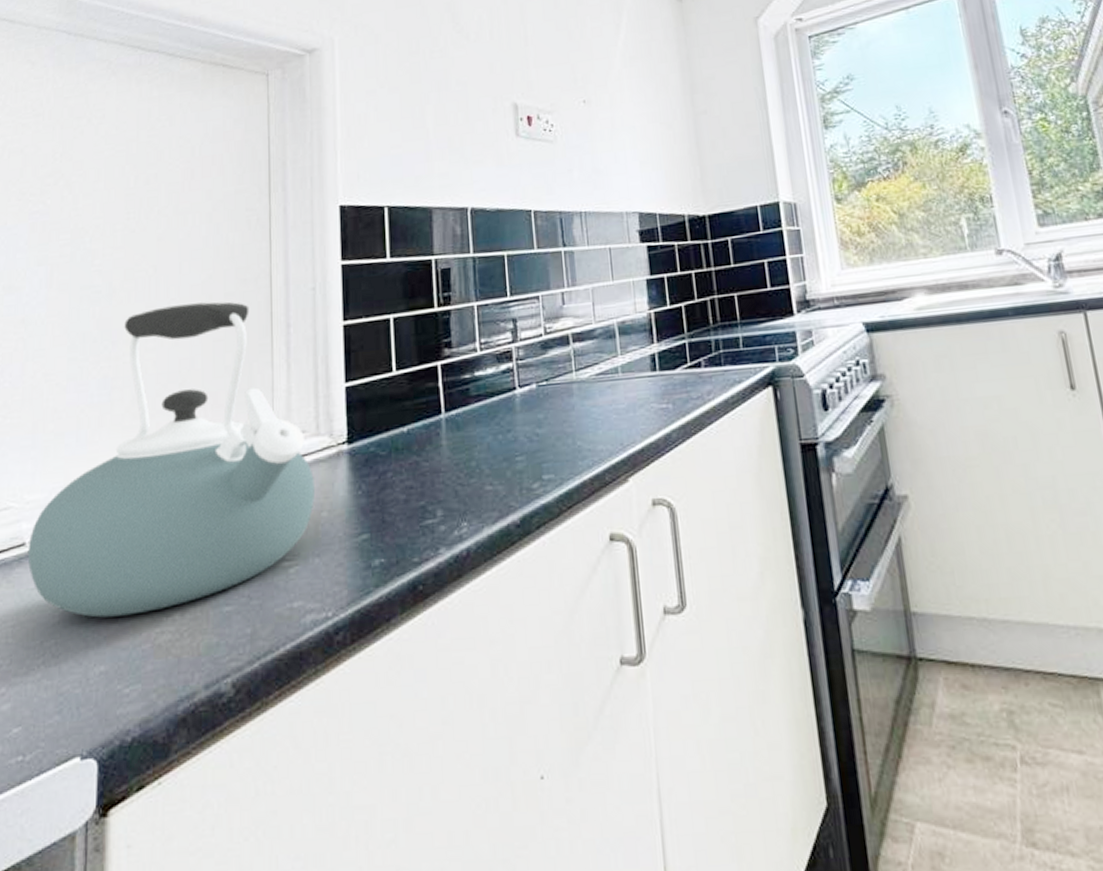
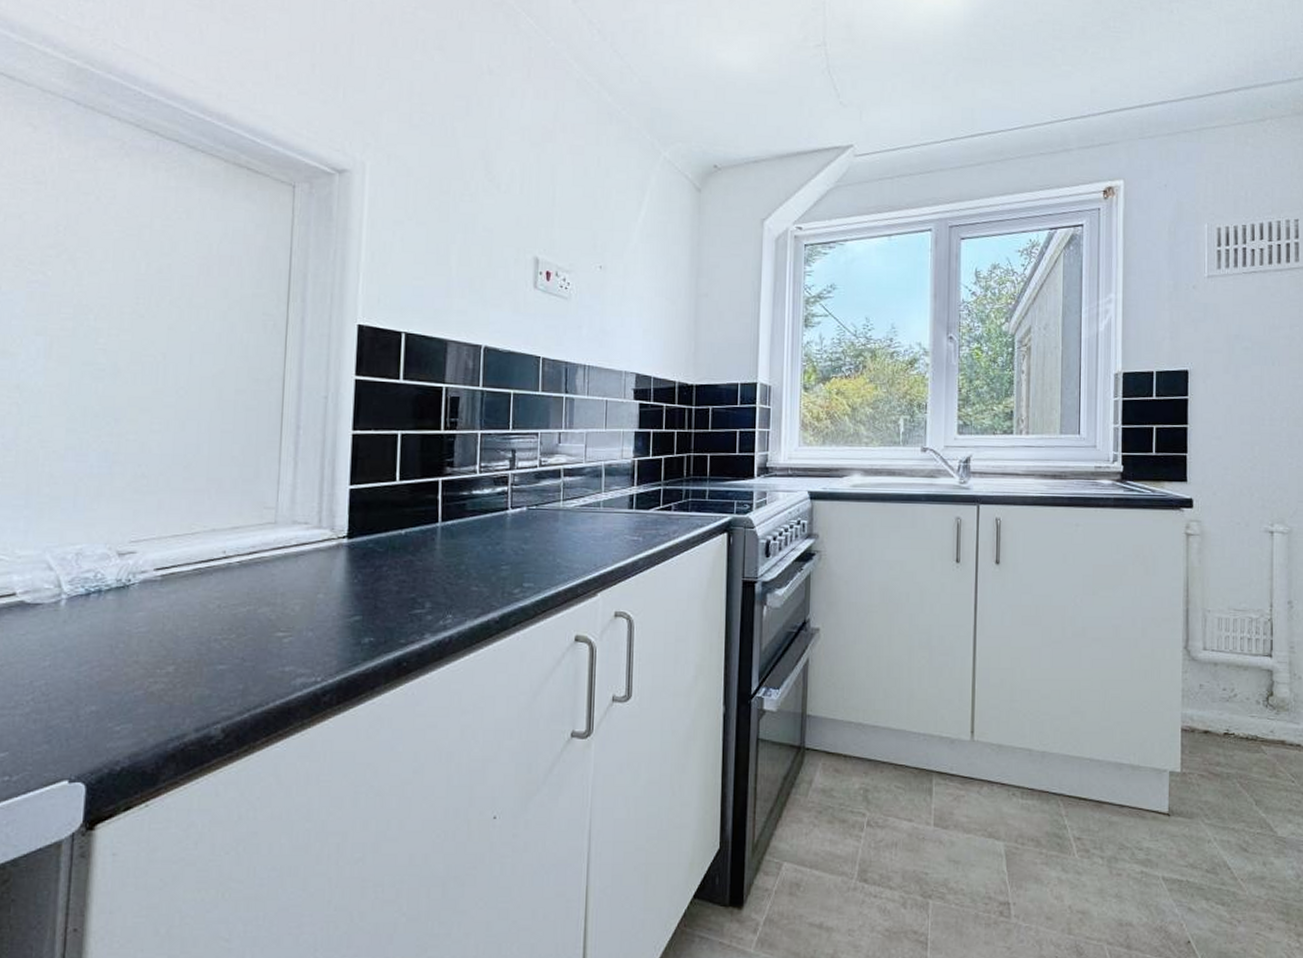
kettle: present [27,301,316,618] -> none [18,393,314,665]

